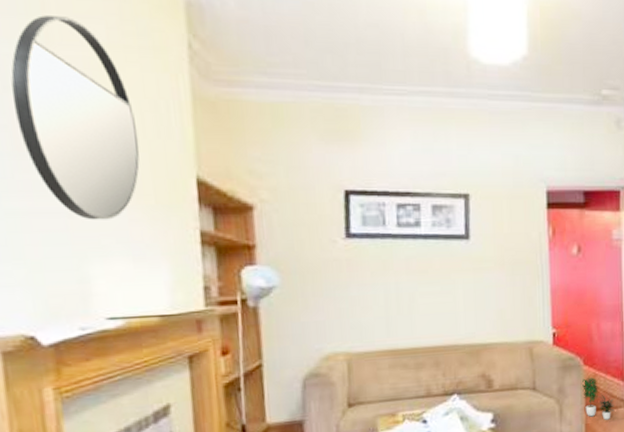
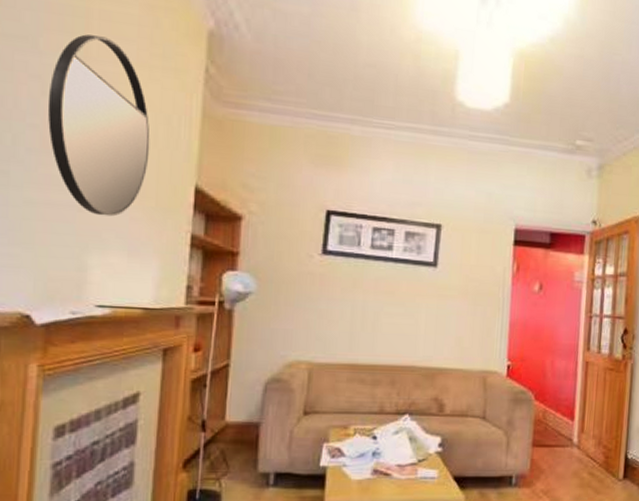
potted plant: present [582,376,615,420] -> none [531,412,562,458]

